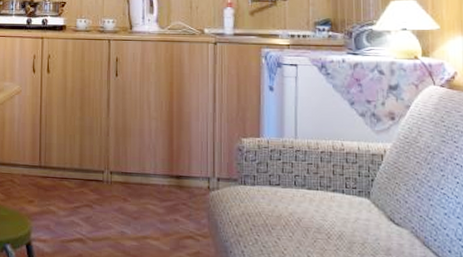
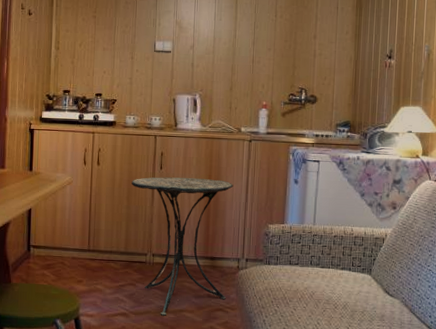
side table: none [85,85,199,243] -> present [132,177,234,316]

